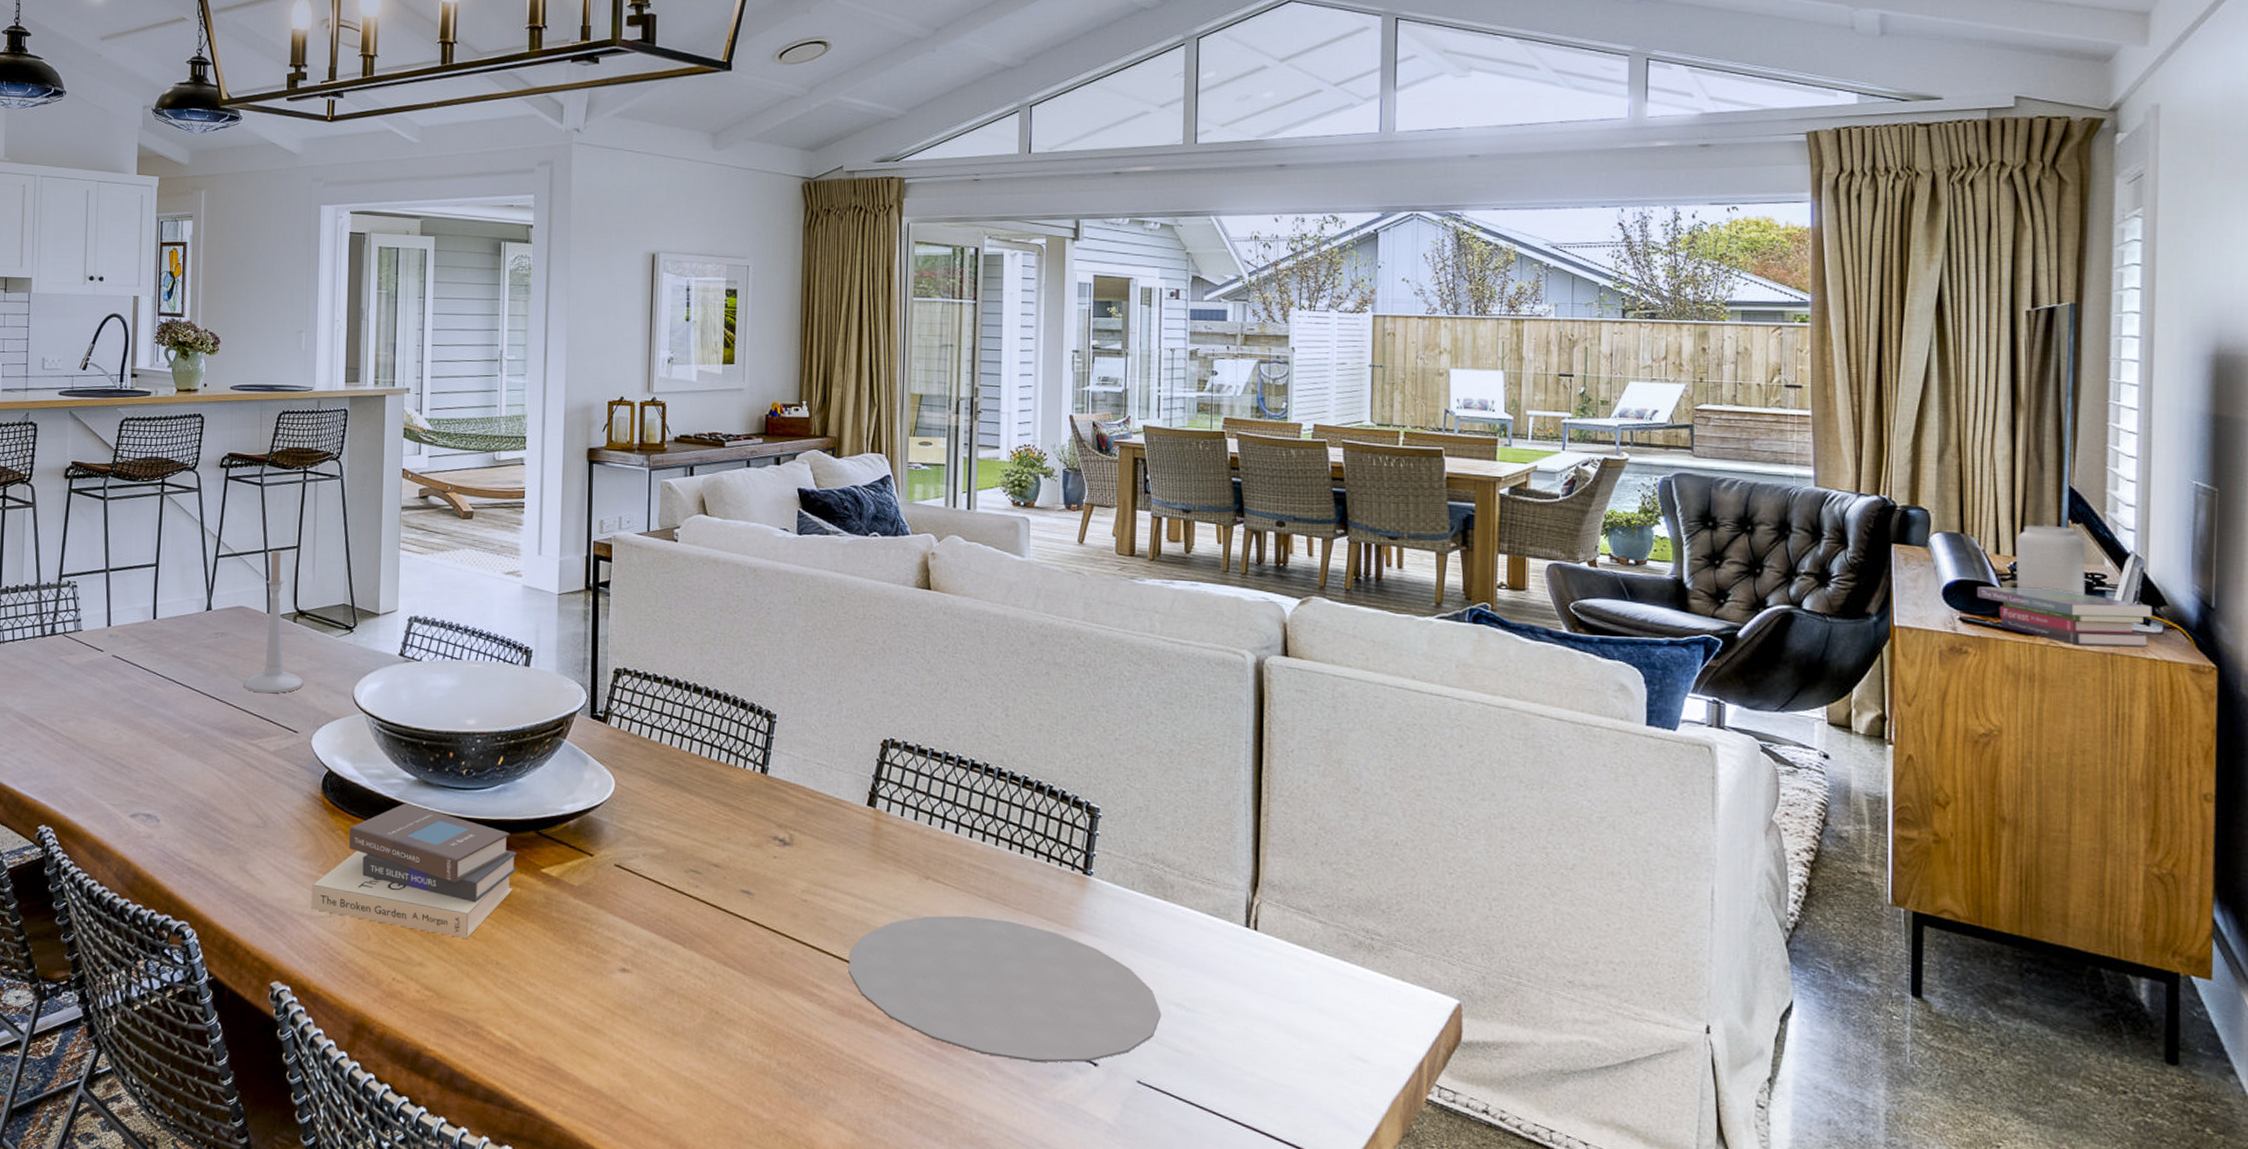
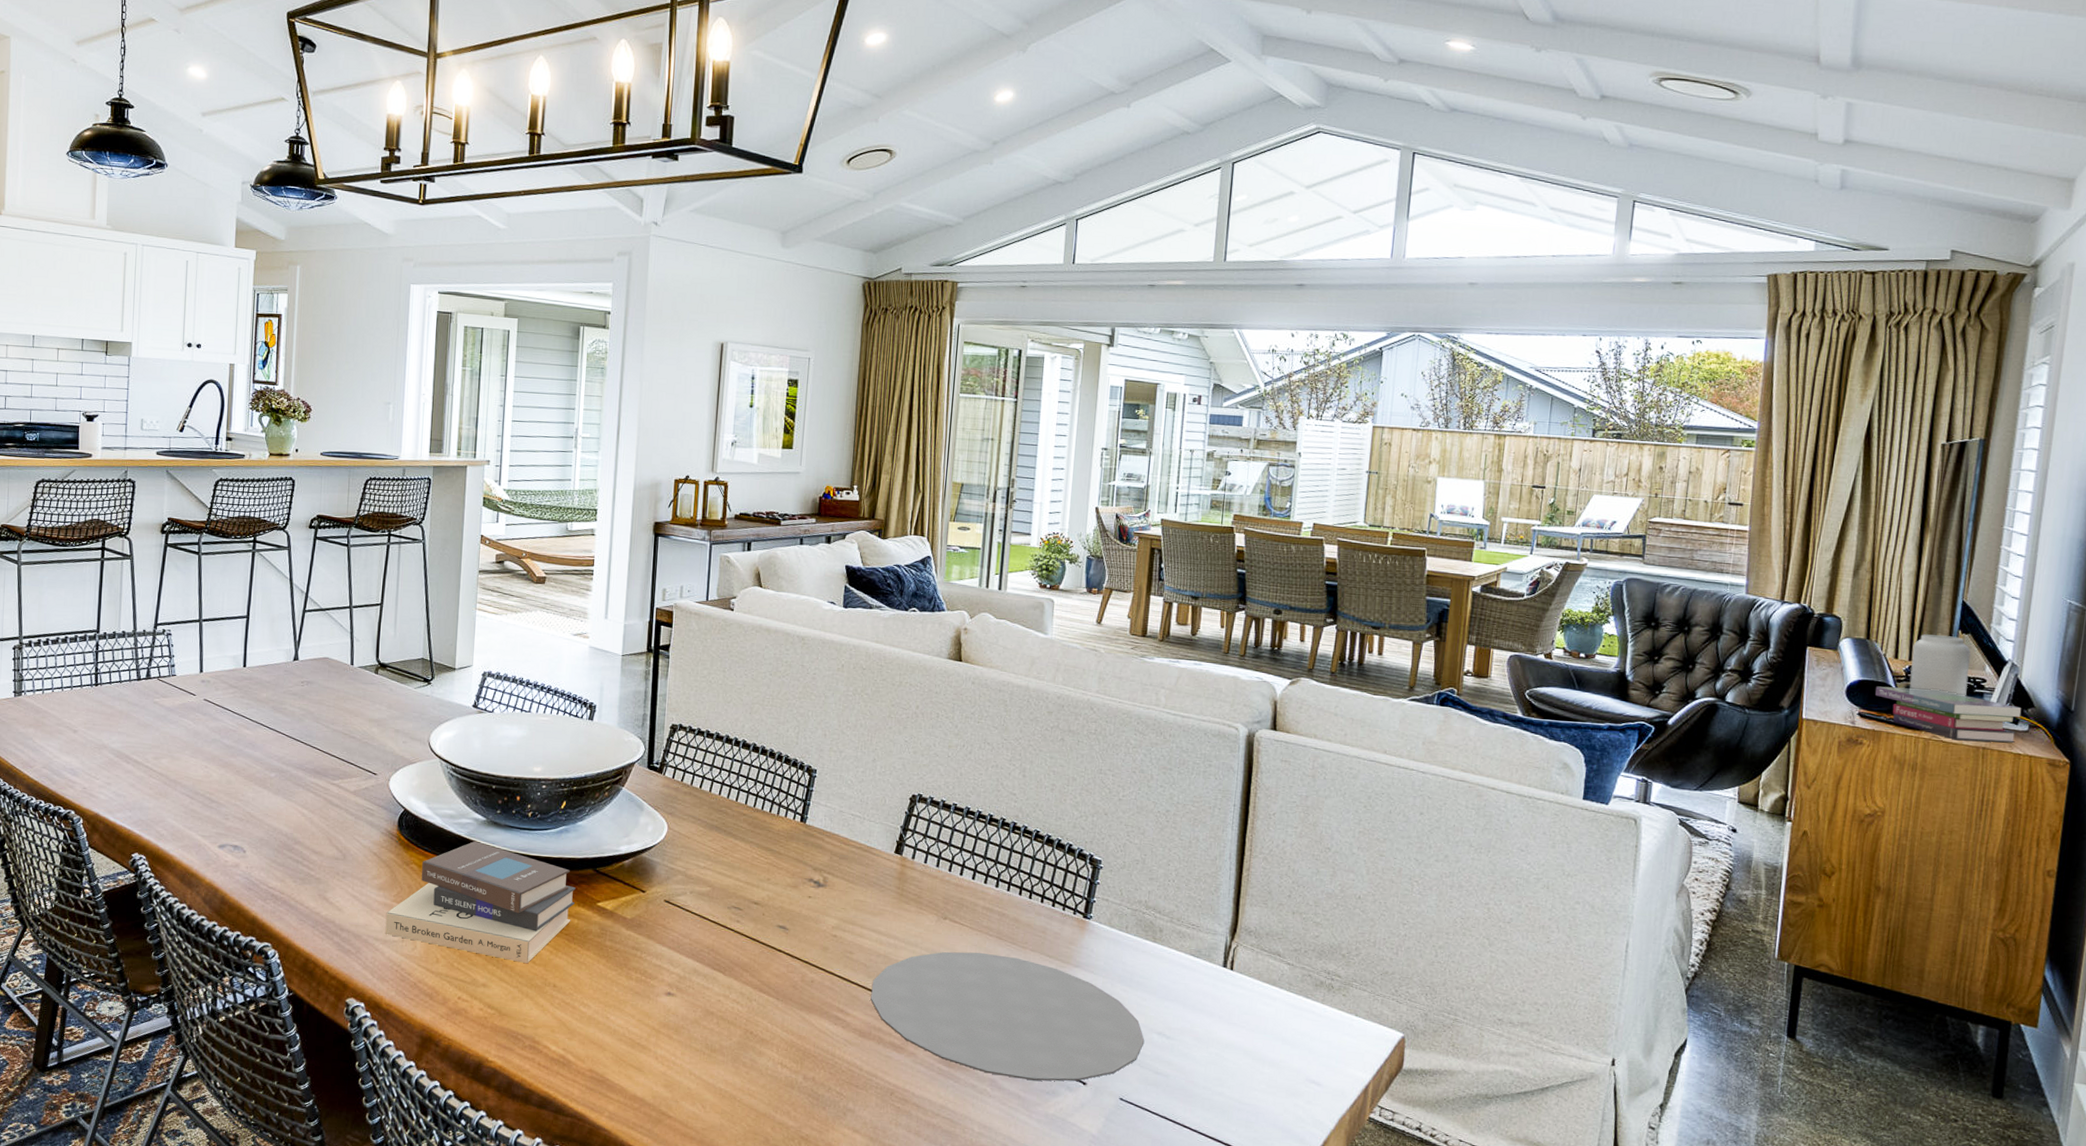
candlestick: present [243,549,304,694] -> none [327,605,384,739]

